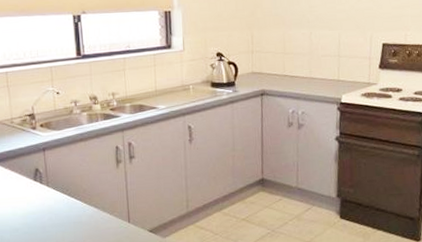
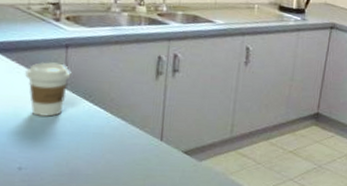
coffee cup: none [16,165,50,213] -> present [25,62,72,117]

